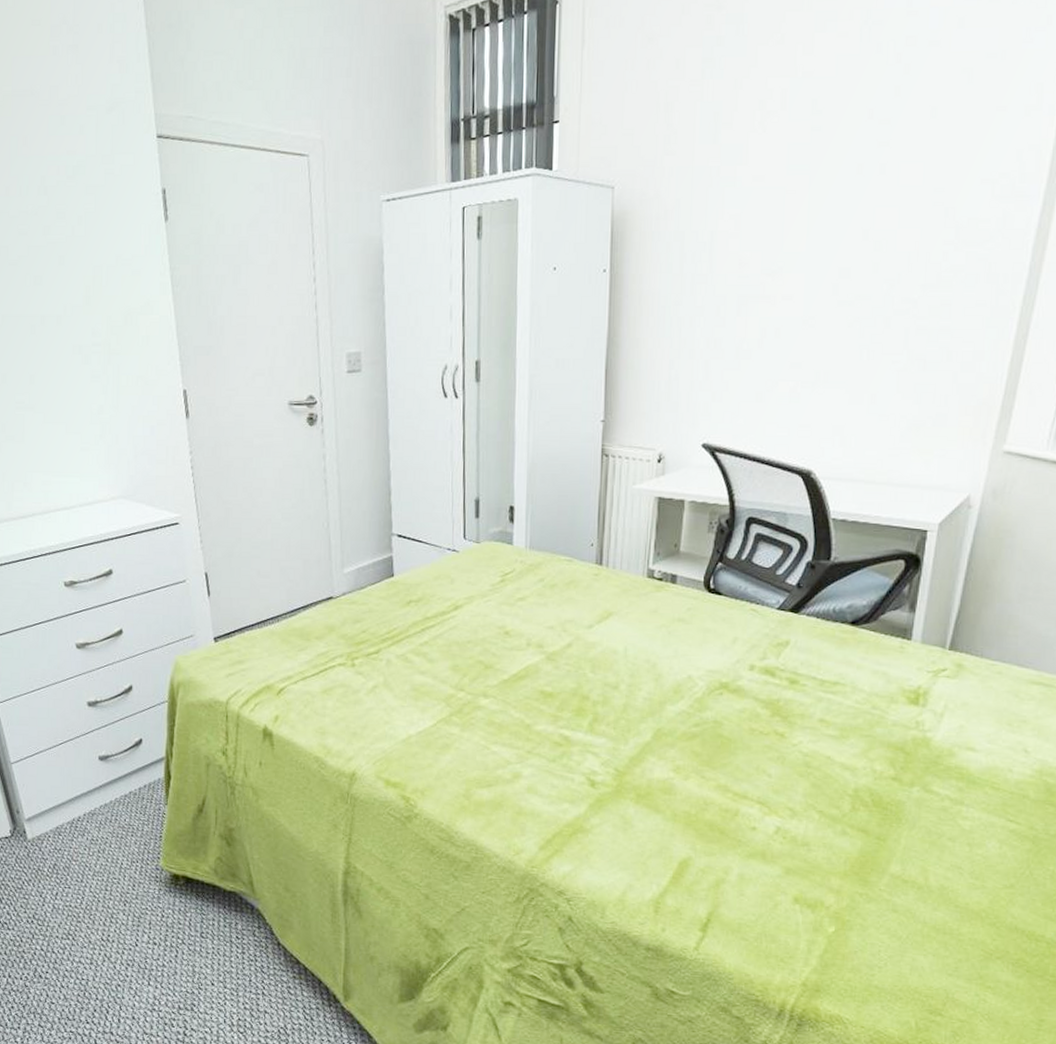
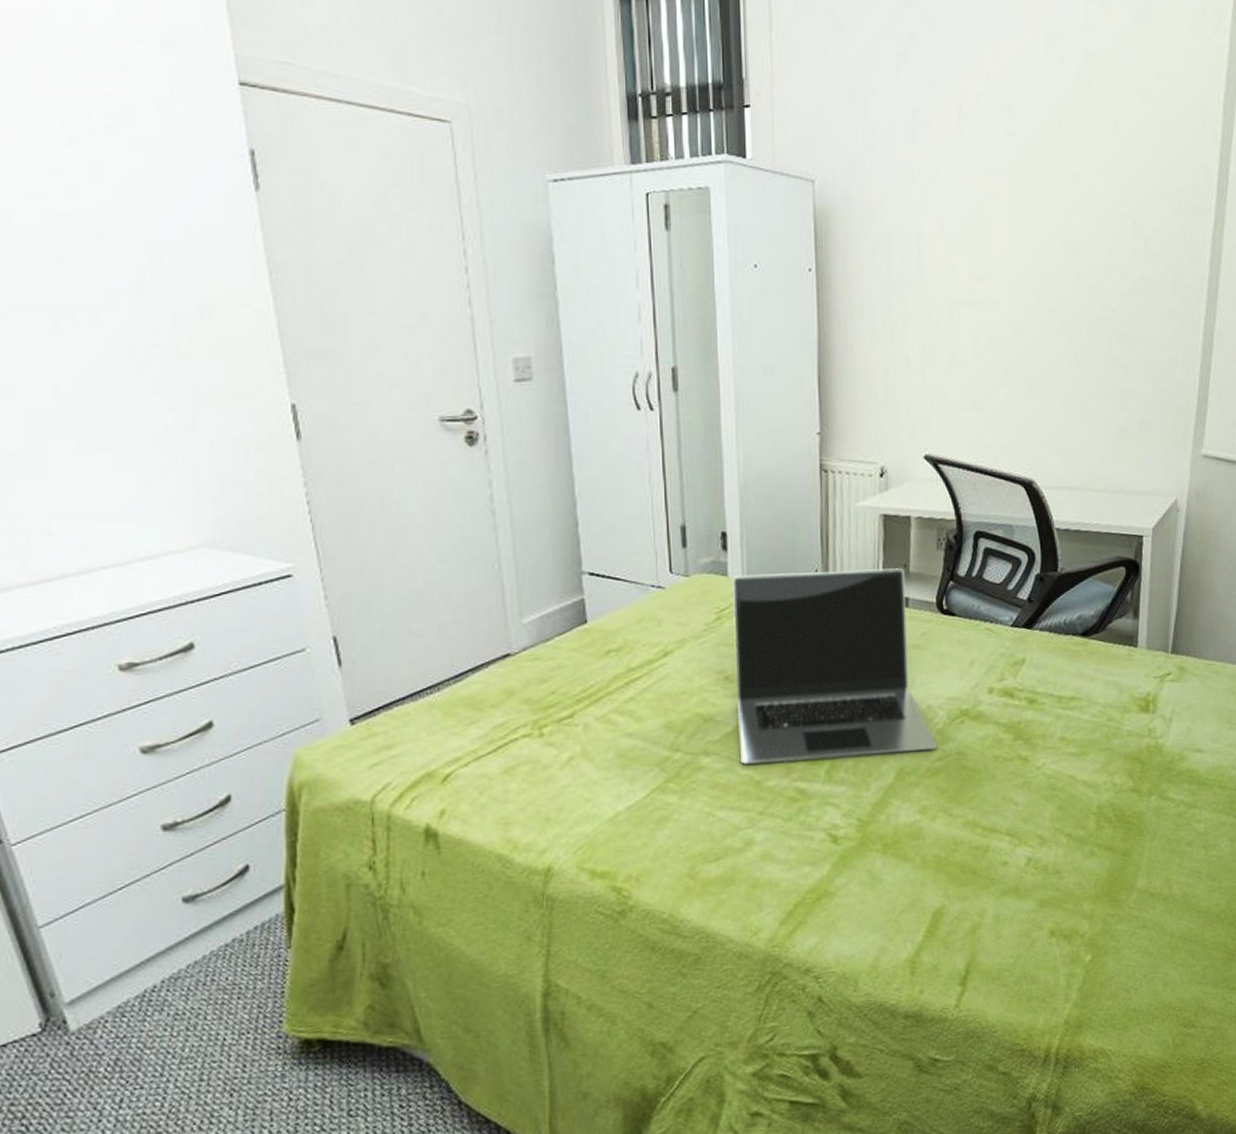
laptop: none [513,544,695,716] -> present [732,568,937,764]

